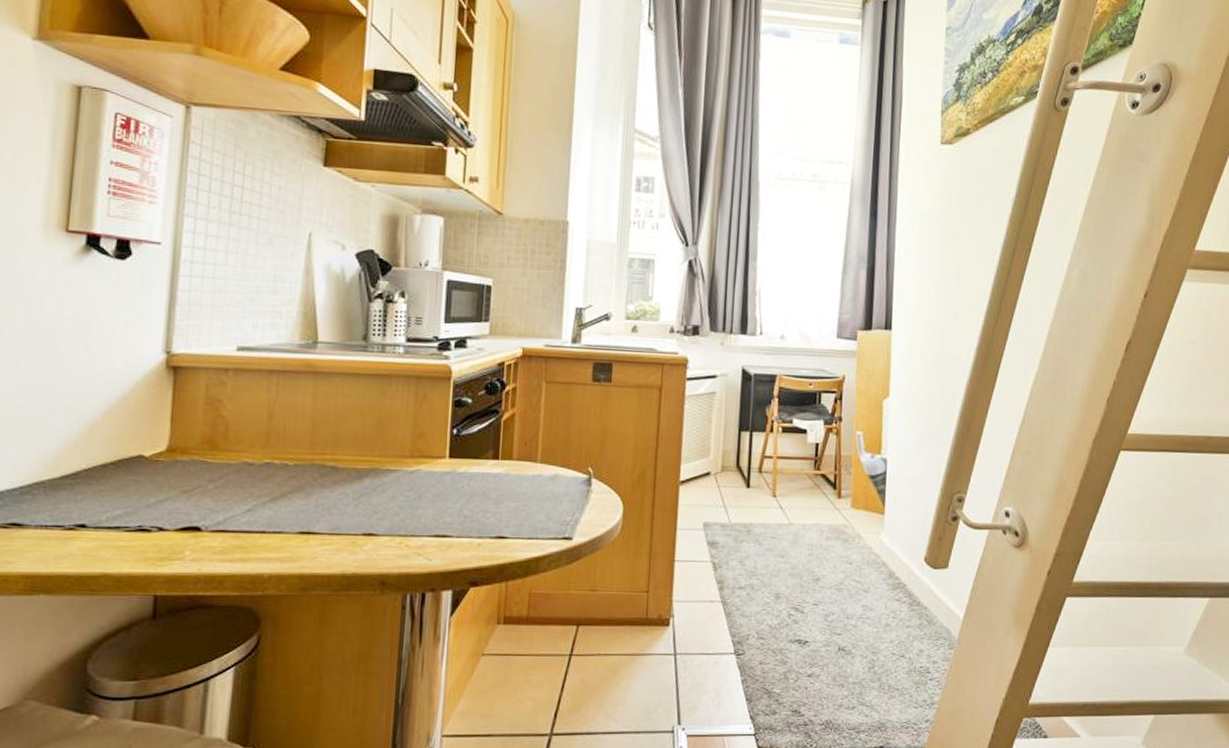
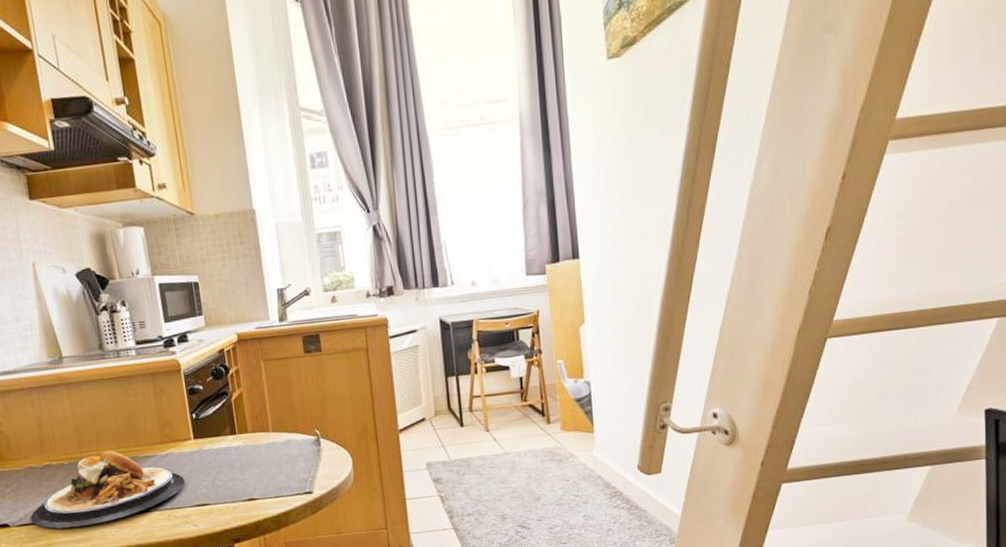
plate: none [230,457,428,543] -> present [30,451,185,529]

